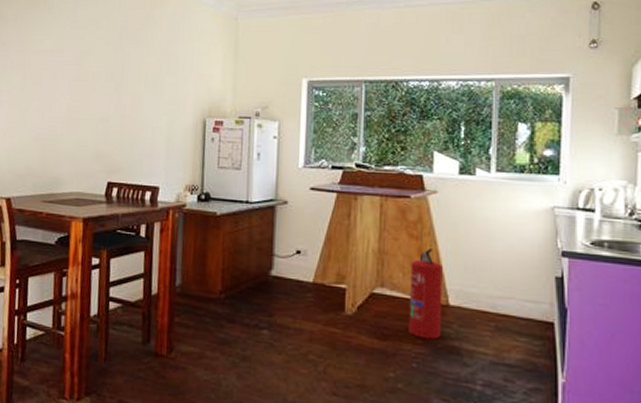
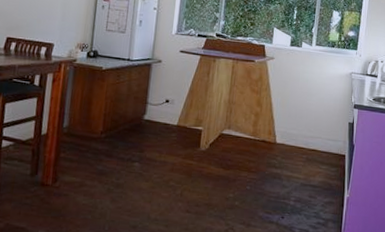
fire extinguisher: present [409,249,443,339] -> none [246,101,274,168]

